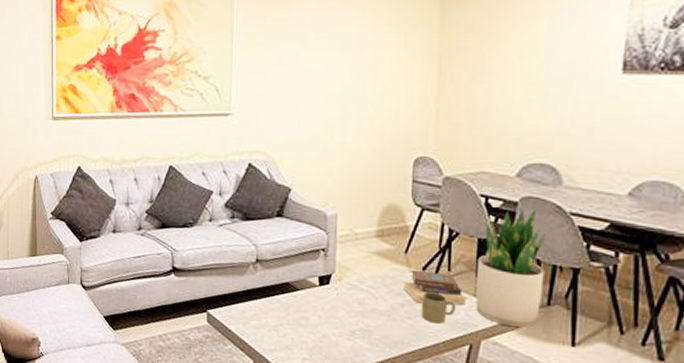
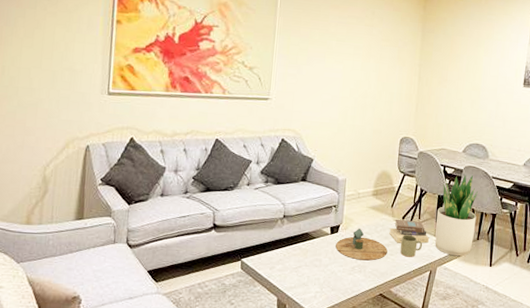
decorative tray: none [327,279,402,324] -> present [335,228,388,261]

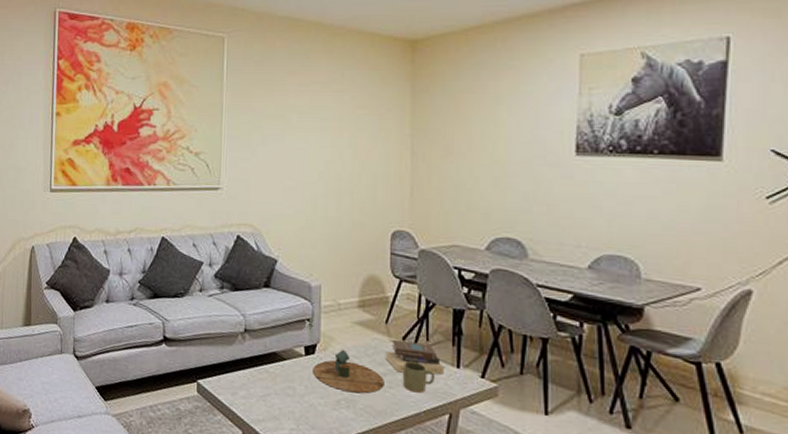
planter: present [435,175,478,257] -> none [452,281,516,397]

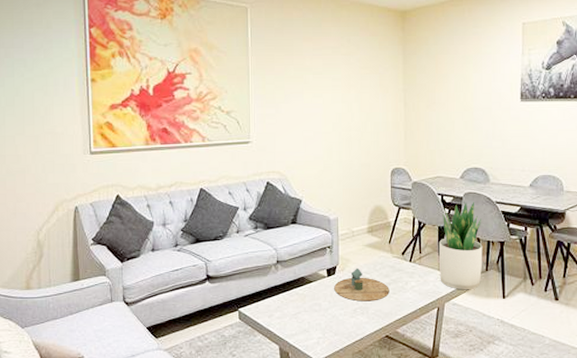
books: present [385,339,444,374] -> none [389,255,433,281]
mug: present [402,361,436,393] -> none [402,271,427,295]
planter: none [452,281,516,397] -> present [438,202,483,290]

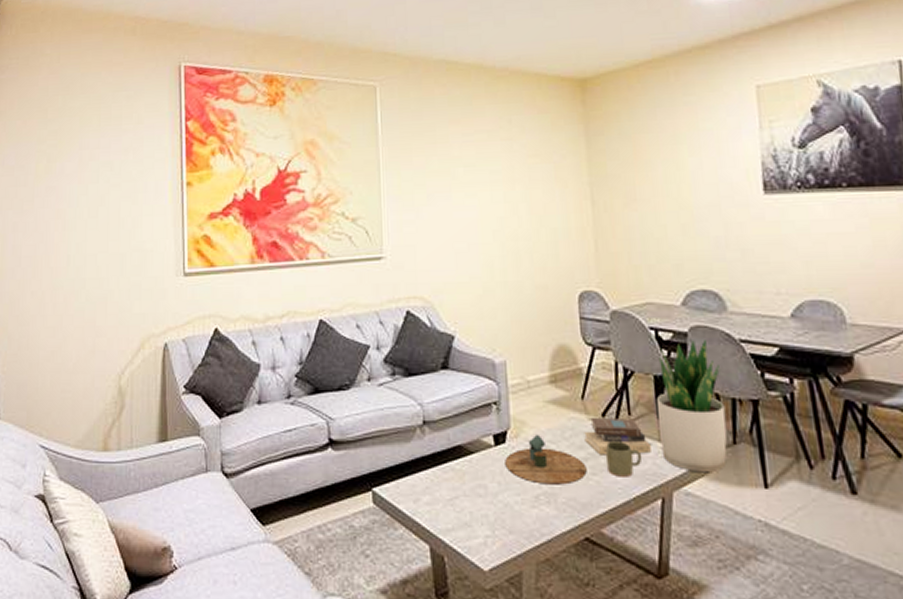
books: none [389,255,433,281] -> present [584,417,651,455]
mug: none [402,271,427,295] -> present [605,441,643,477]

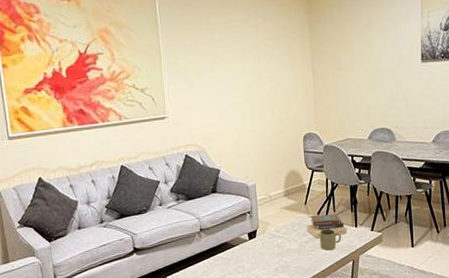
decorative tray: present [505,434,587,485] -> none [256,229,308,261]
planter: present [656,340,727,473] -> none [351,160,392,243]

